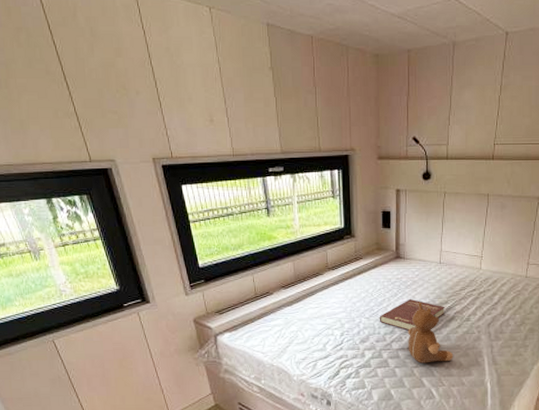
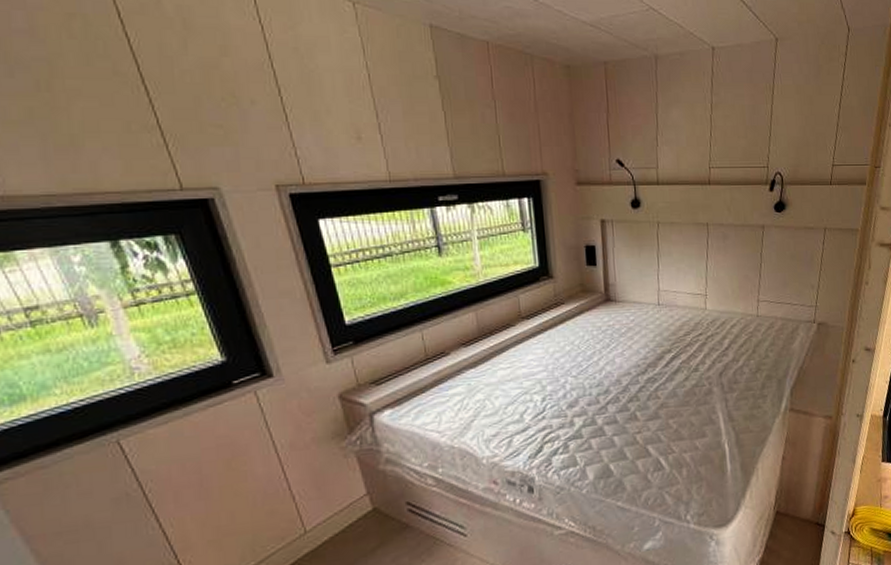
book: present [379,298,446,331] -> none [589,349,669,389]
teddy bear: present [408,302,454,363] -> none [626,352,683,428]

